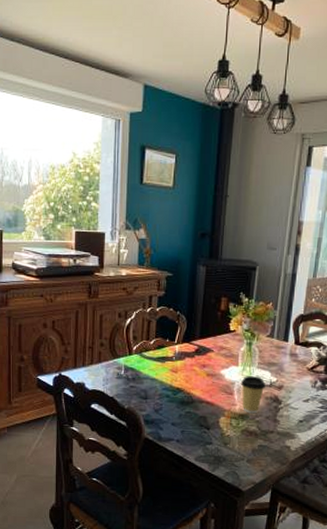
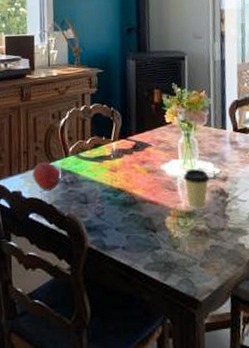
fruit: none [97,358,123,385] -> present [33,162,60,192]

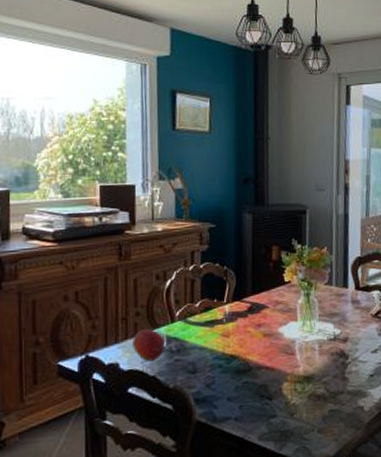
coffee cup: present [183,169,211,210] -> none [301,330,331,374]

